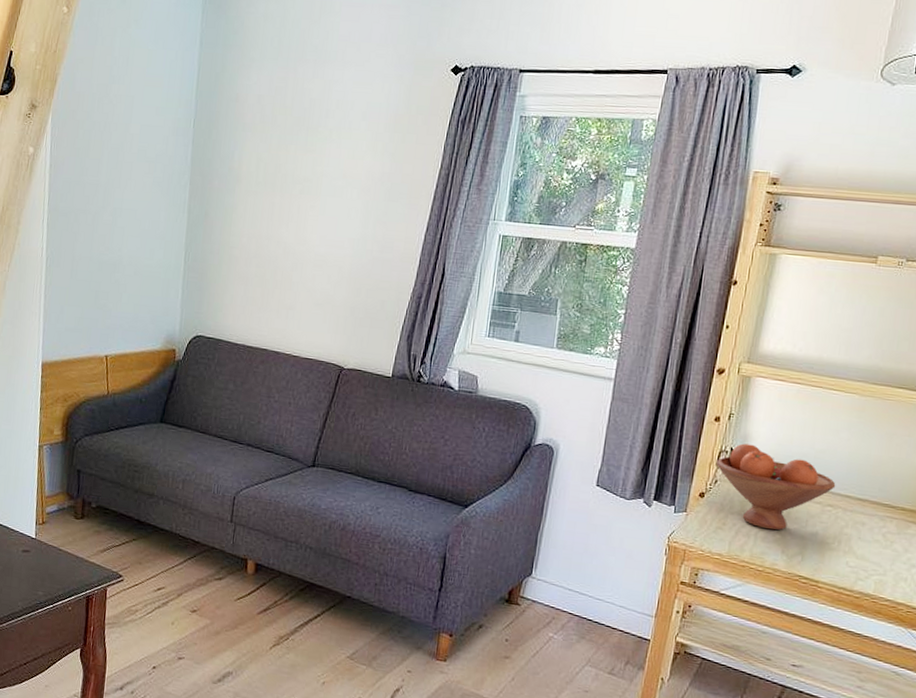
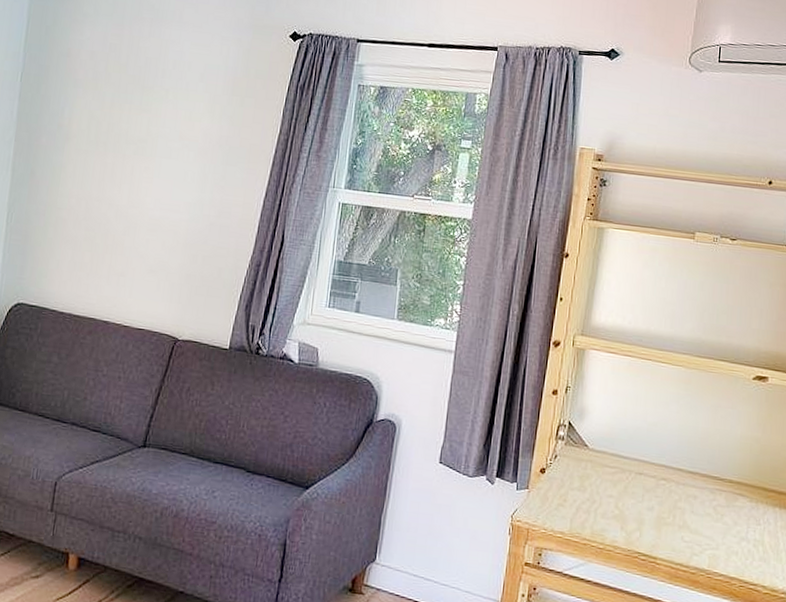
fruit bowl: present [715,443,836,530] -> none [555,417,668,506]

